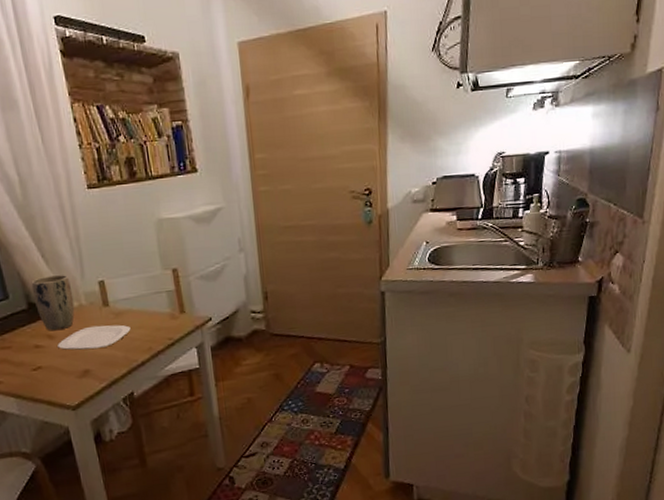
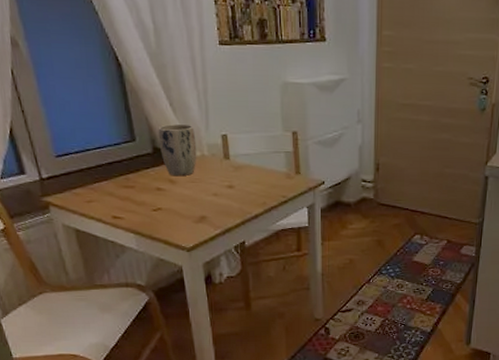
plate: present [57,324,131,350] -> none [178,176,248,198]

